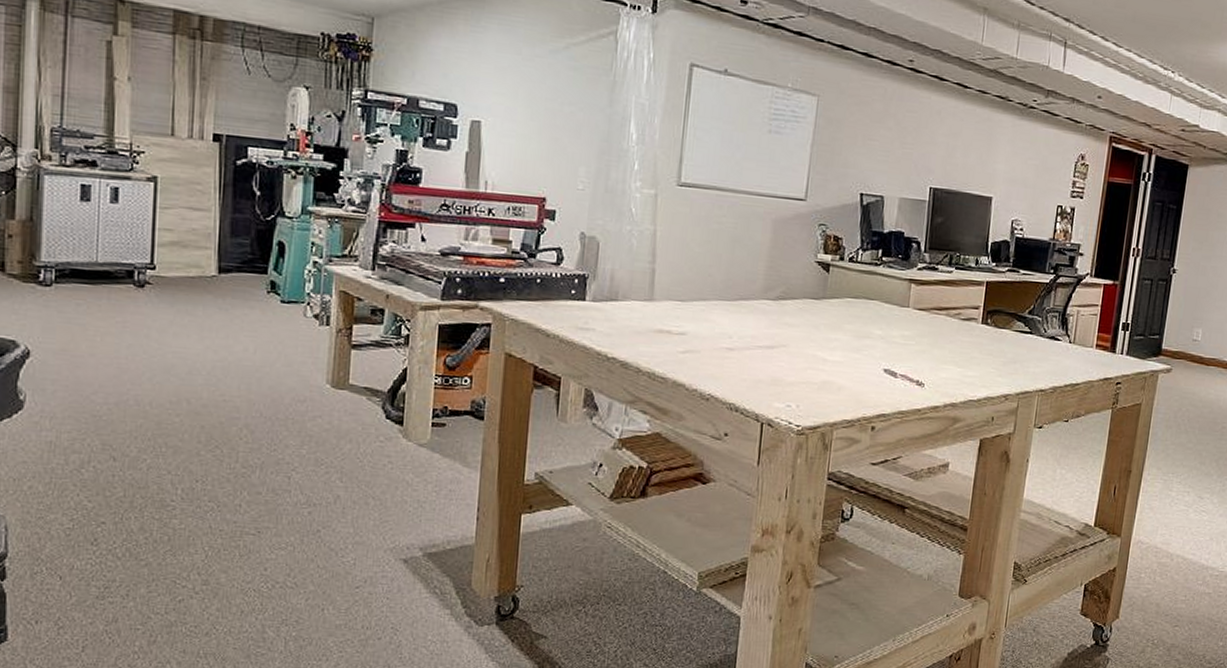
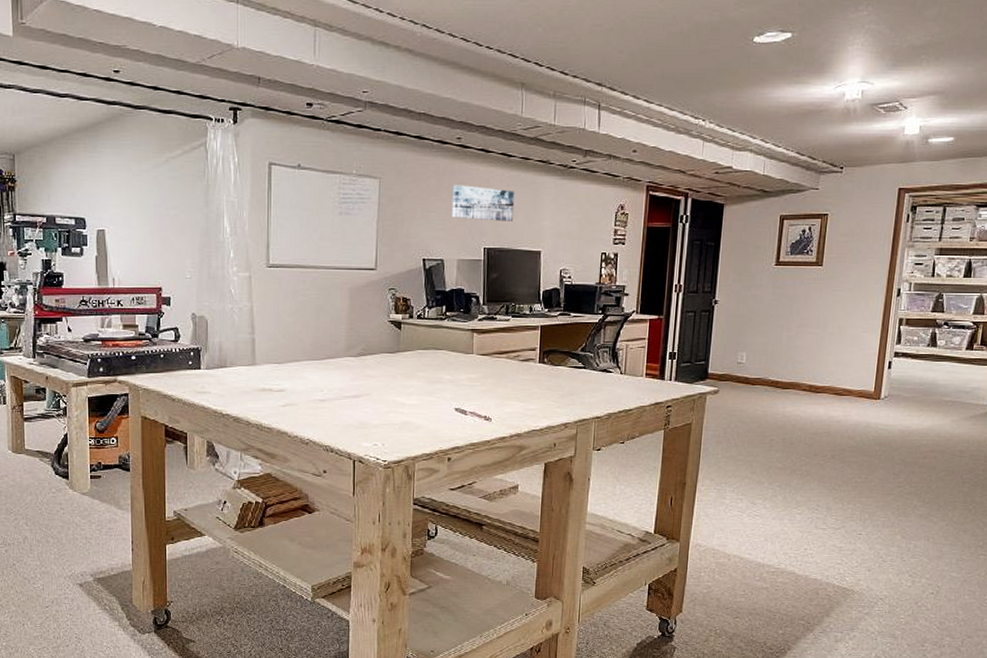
wall art: none [896,113,969,161] -> present [451,185,515,221]

